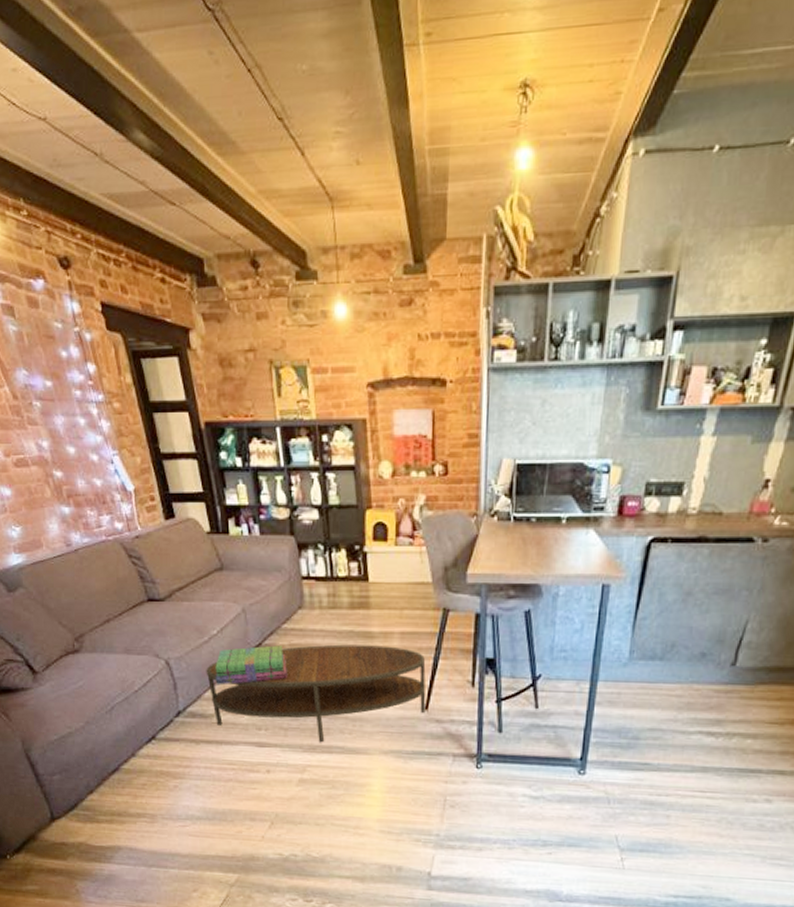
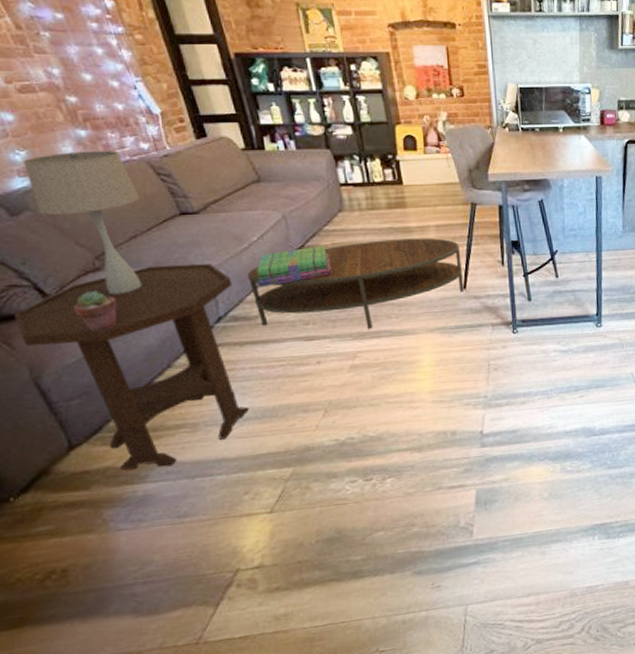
side table: none [11,652,201,852] -> present [15,264,249,470]
table lamp: none [17,529,113,678] -> present [22,150,141,295]
potted succulent: none [57,672,91,713] -> present [74,291,117,332]

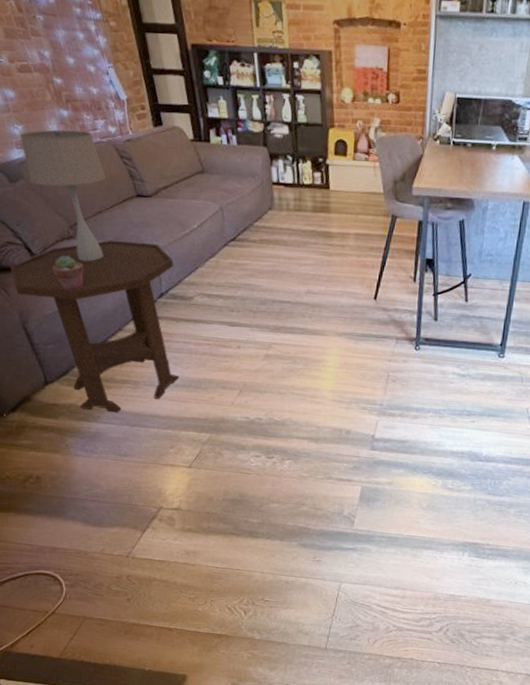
coffee table: present [247,238,464,330] -> none [186,241,376,325]
stack of books: present [257,245,332,288] -> none [194,240,258,272]

